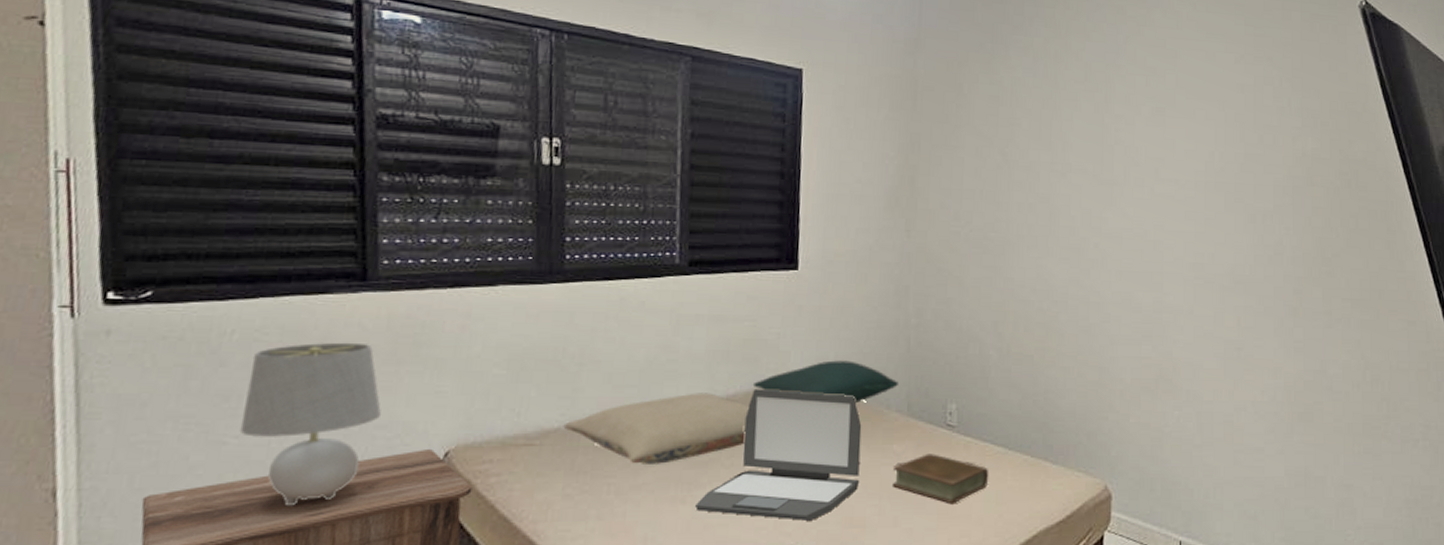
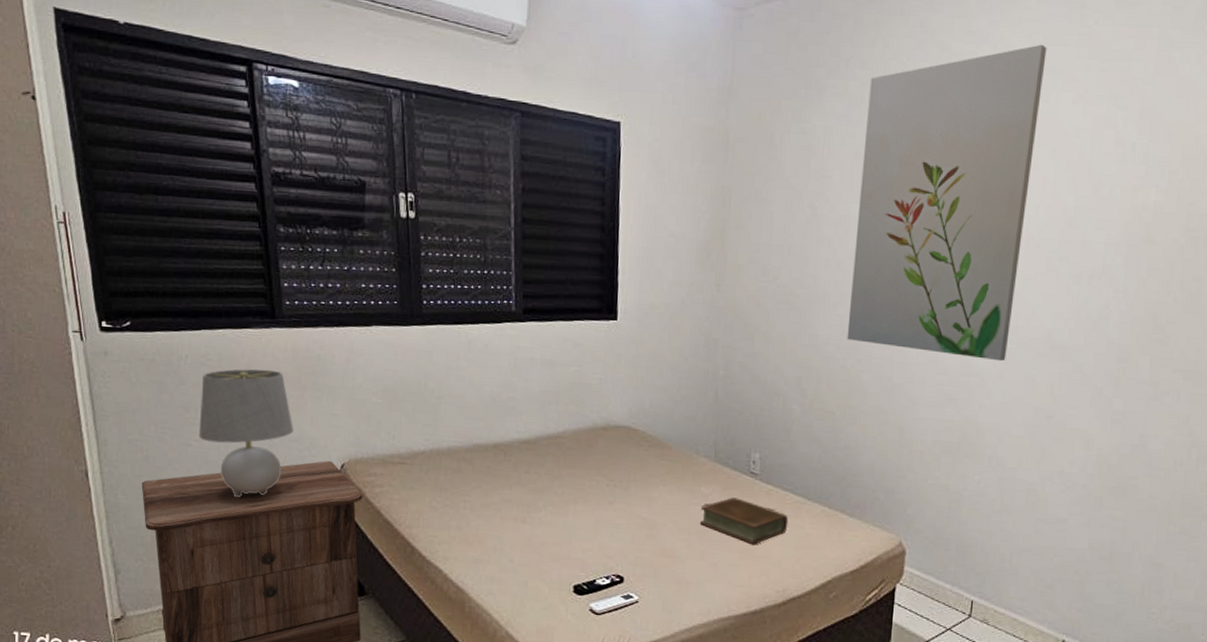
pillow: present [563,393,749,464] -> none [428,428,576,488]
laptop: present [695,389,862,521] -> none [534,428,674,547]
pillow: present [752,360,898,403] -> none [579,406,707,446]
wall art: none [1042,11,1209,298] -> present [847,44,1047,362]

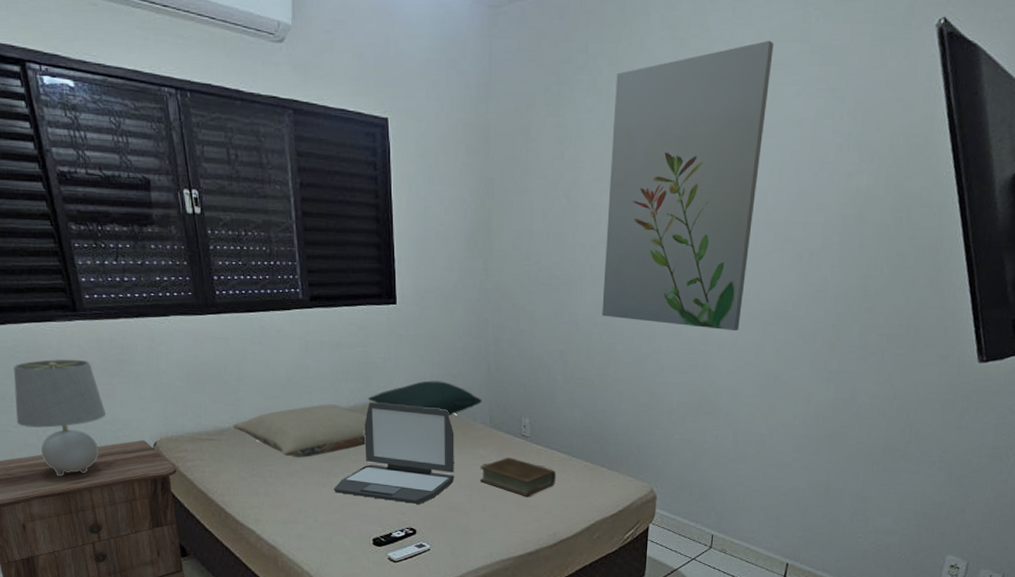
pillow: none [428,428,576,488] -> present [232,404,367,457]
laptop: none [534,428,674,547] -> present [334,402,454,504]
pillow: none [579,406,707,446] -> present [368,380,482,415]

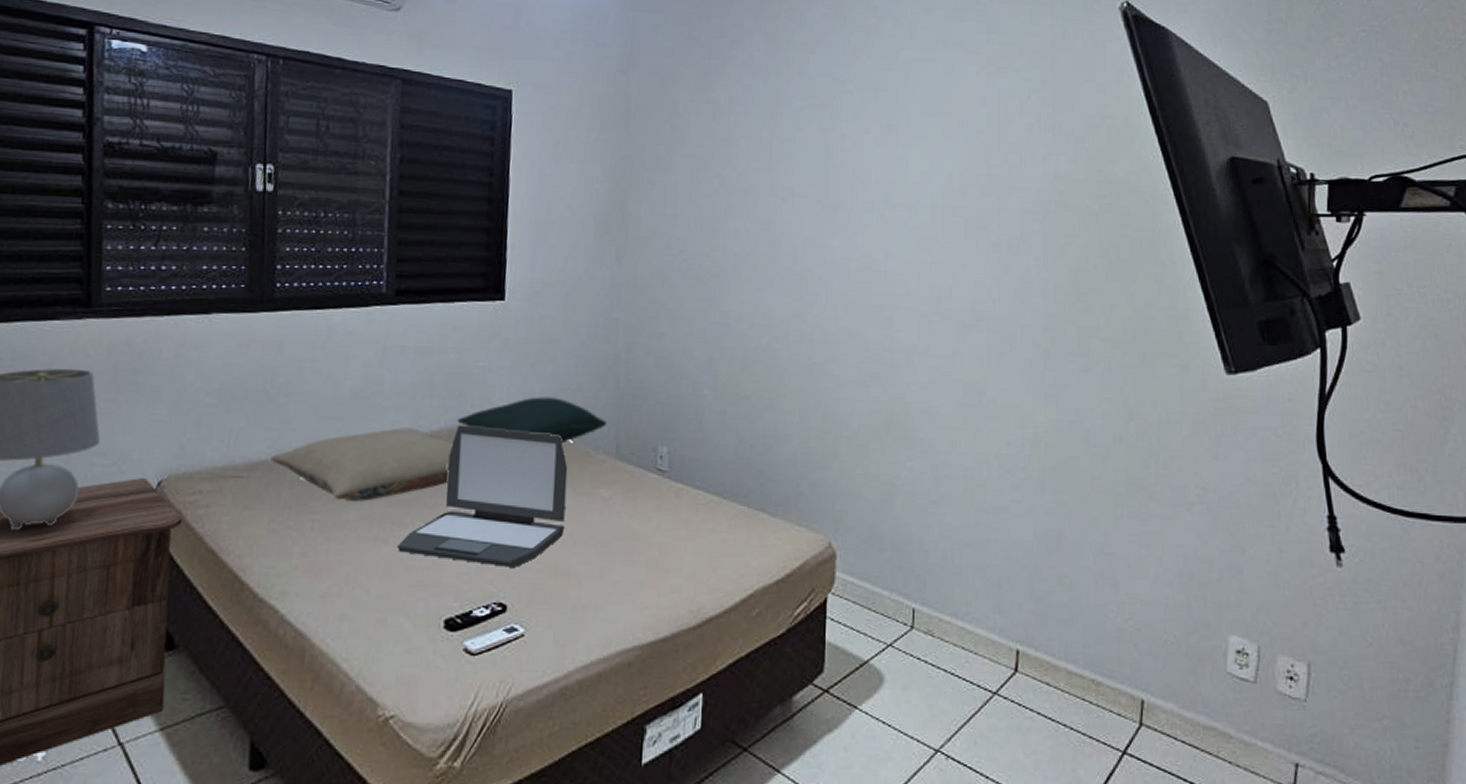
book: present [479,457,557,497] -> none [598,500,702,557]
wall art: present [602,40,774,331] -> none [760,19,947,335]

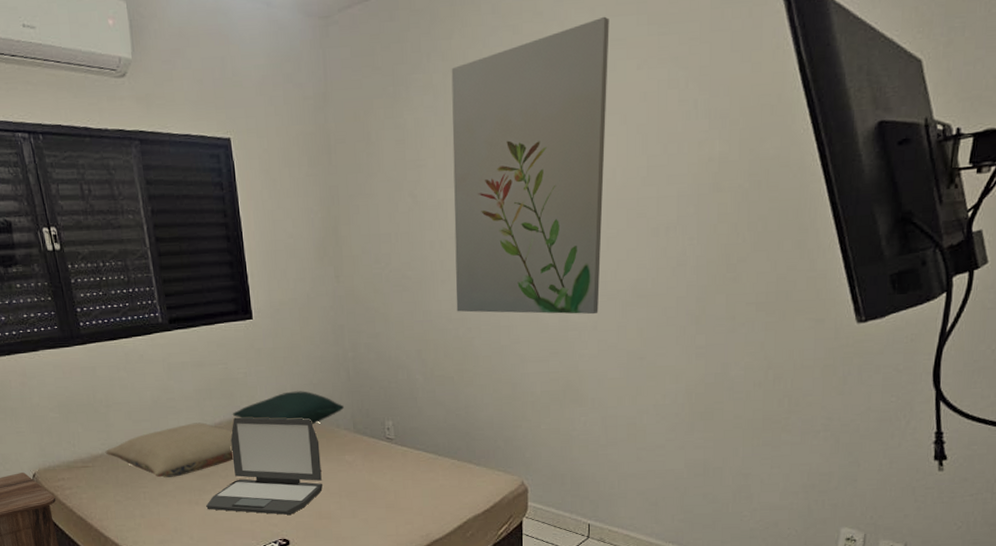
wall art: none [760,19,947,335] -> present [451,16,609,315]

